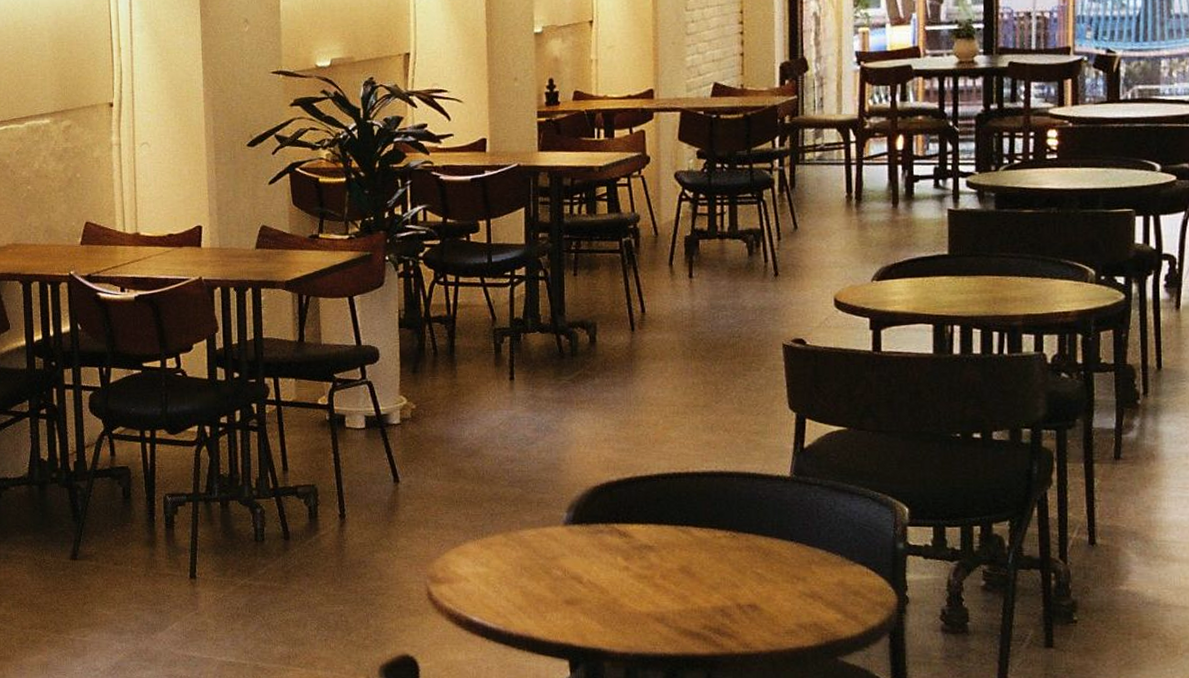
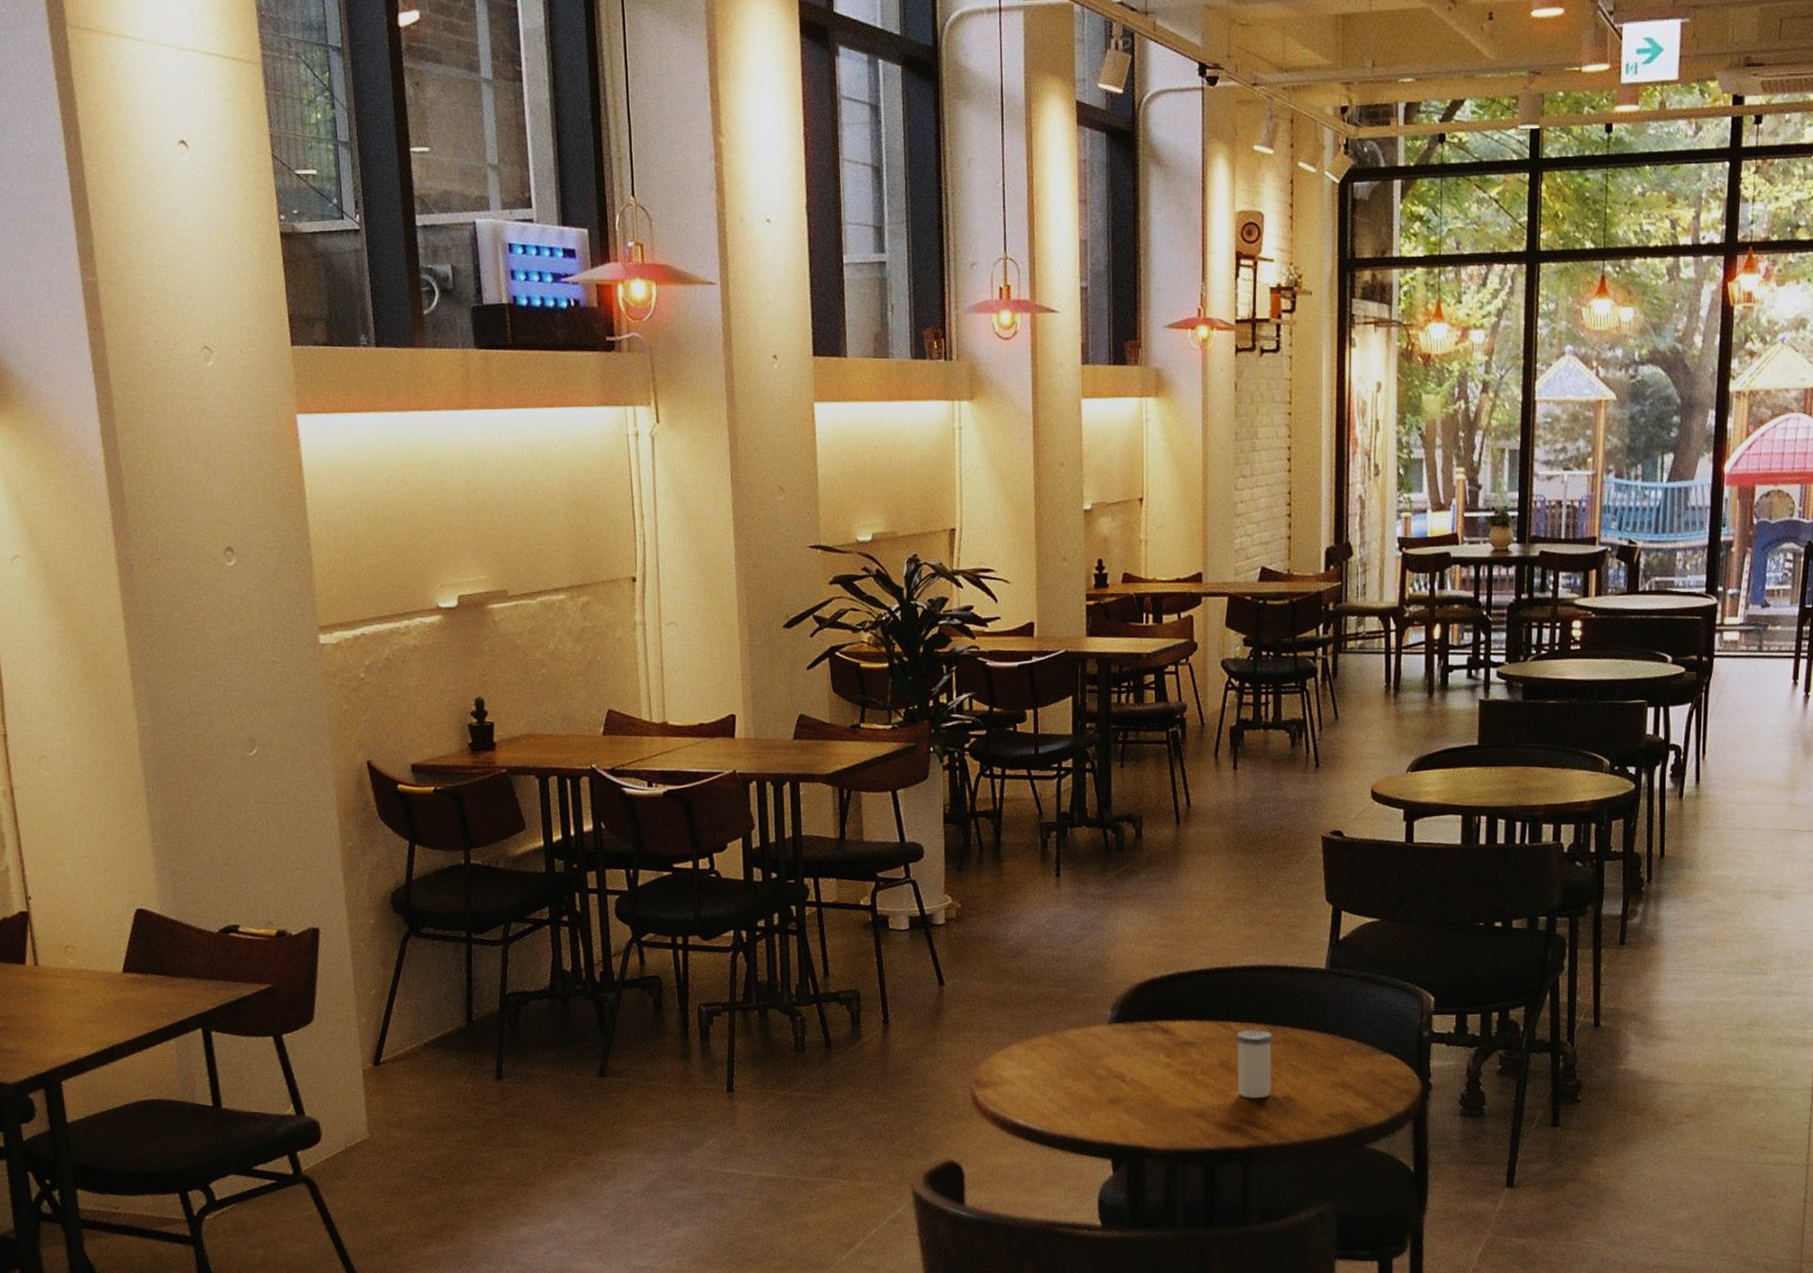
salt shaker: none [697,535,736,606] -> present [1236,1029,1273,1099]

